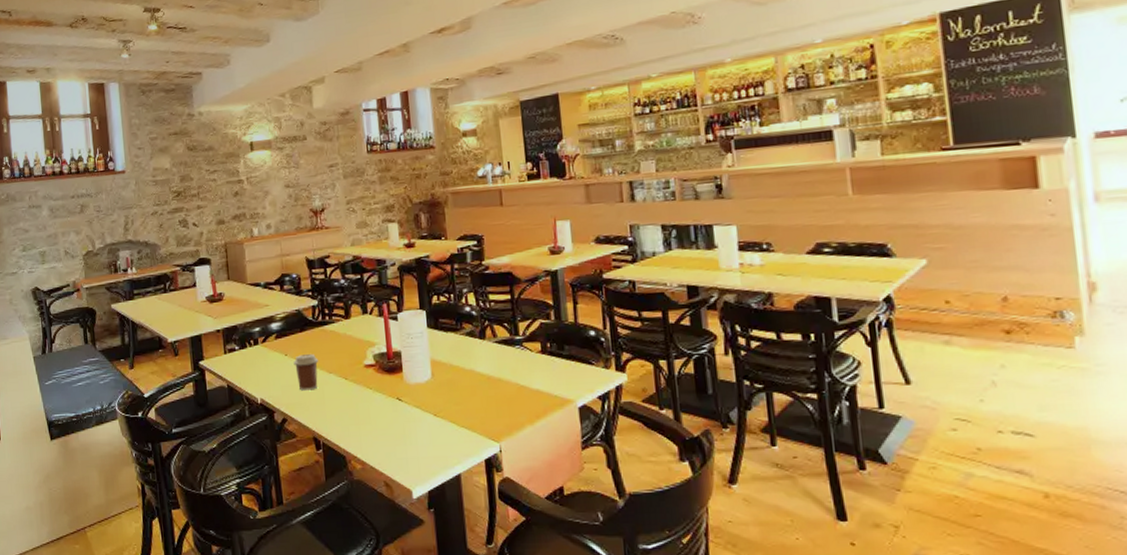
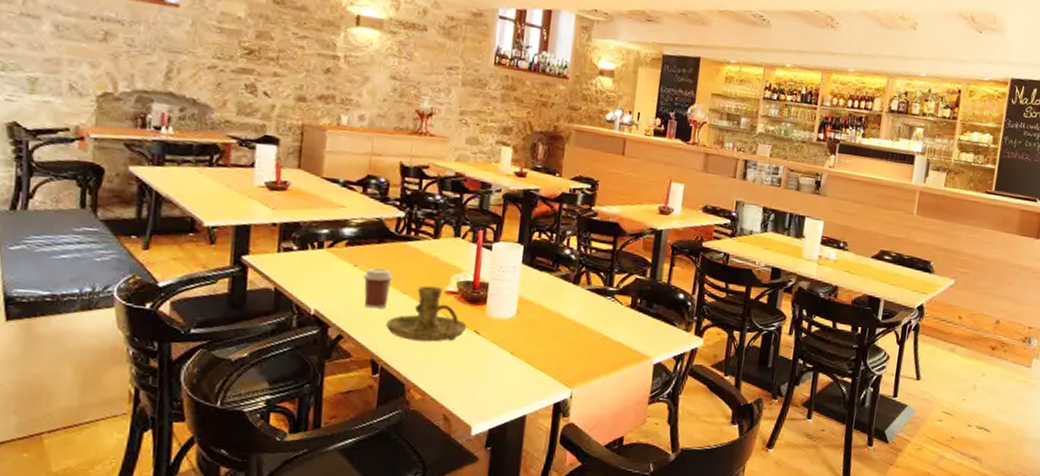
candle holder: none [320,362,390,415] -> present [386,285,467,342]

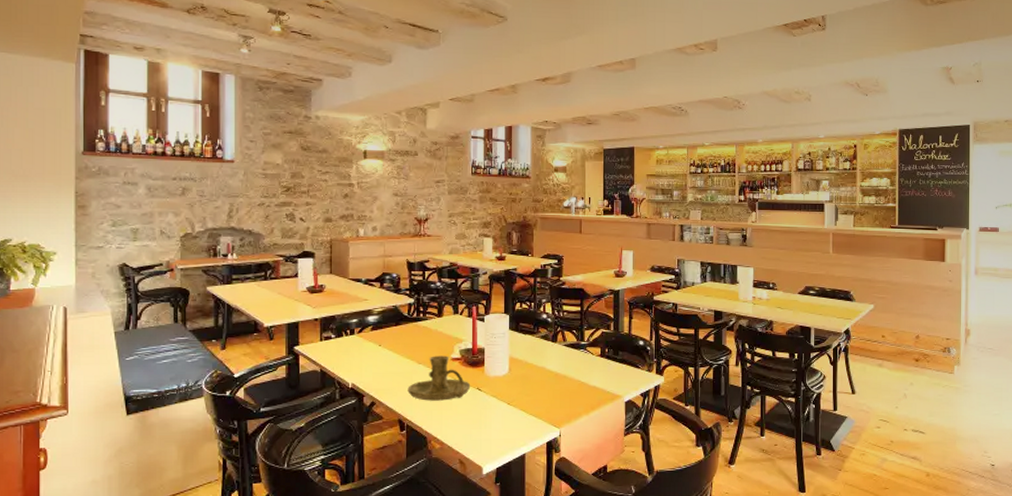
coffee cup: present [363,268,394,309] -> none [386,346,410,378]

